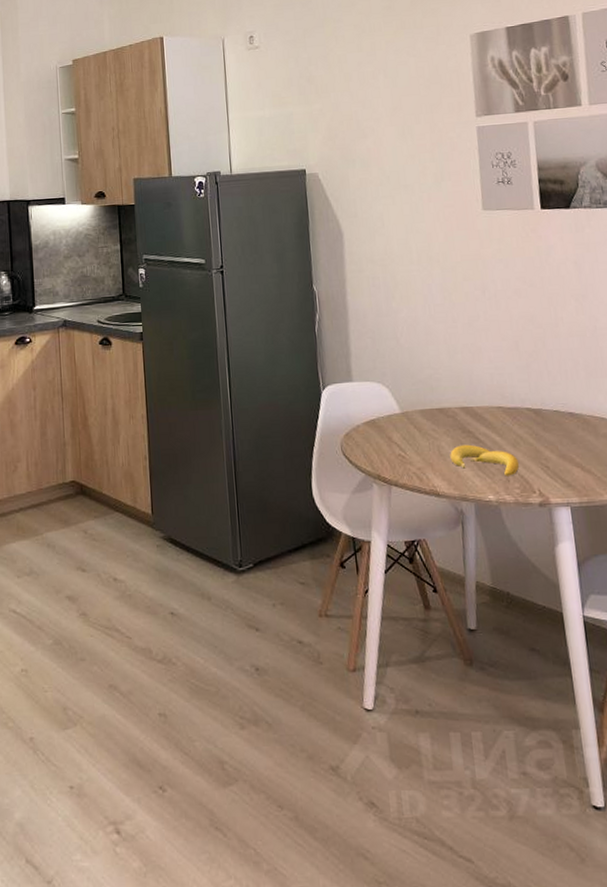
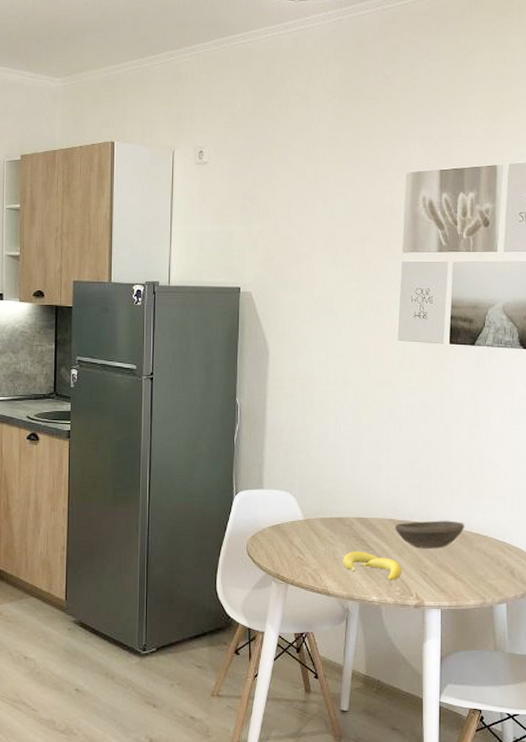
bowl: none [504,404,586,438] -> present [394,520,465,549]

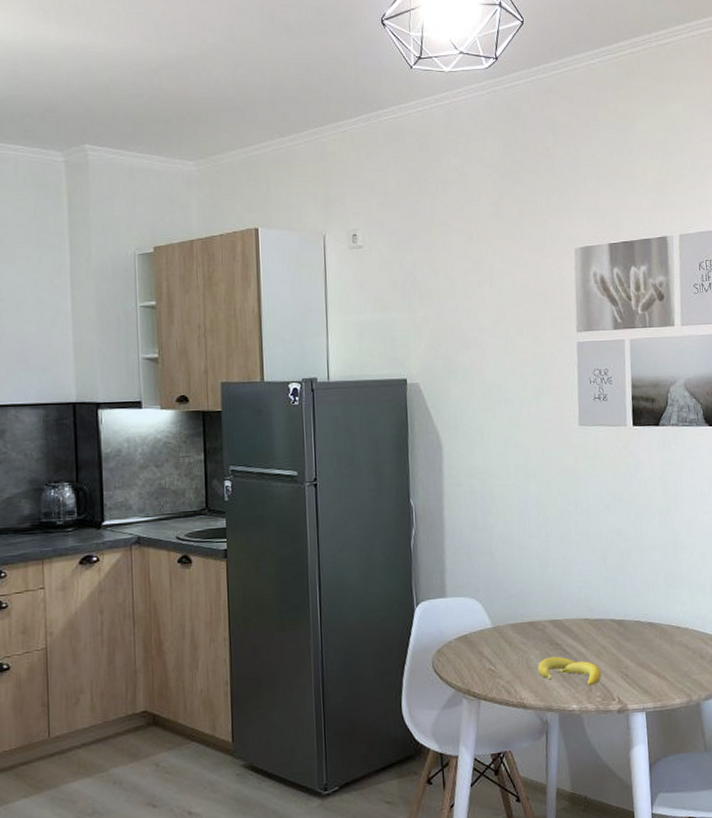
bowl: present [394,520,465,549] -> none [590,614,664,648]

